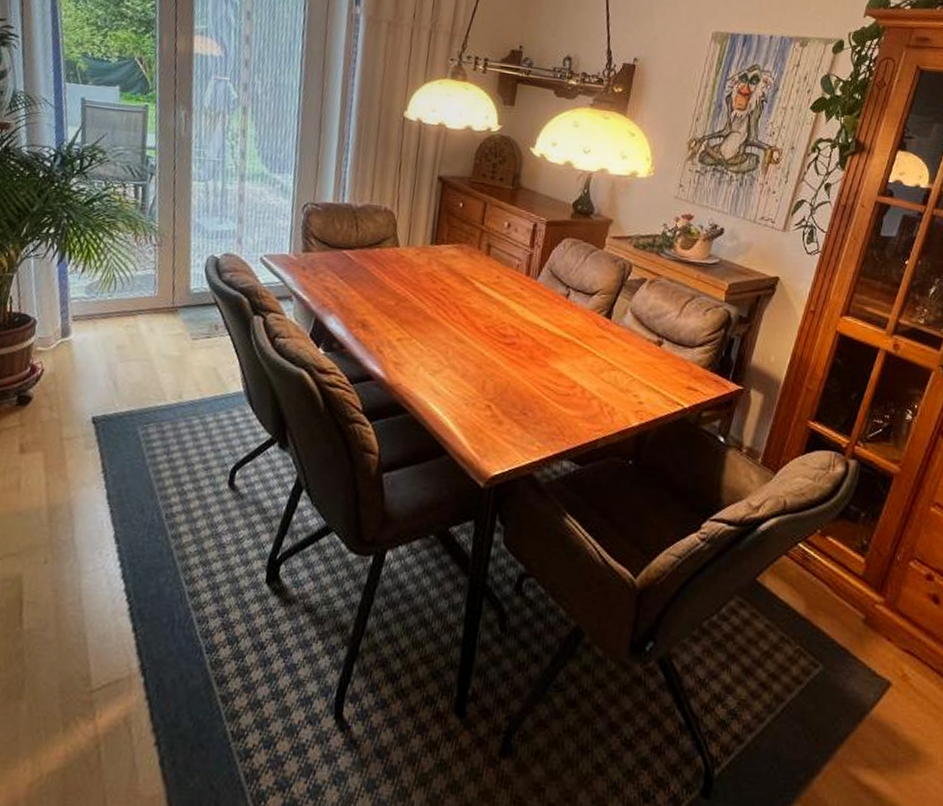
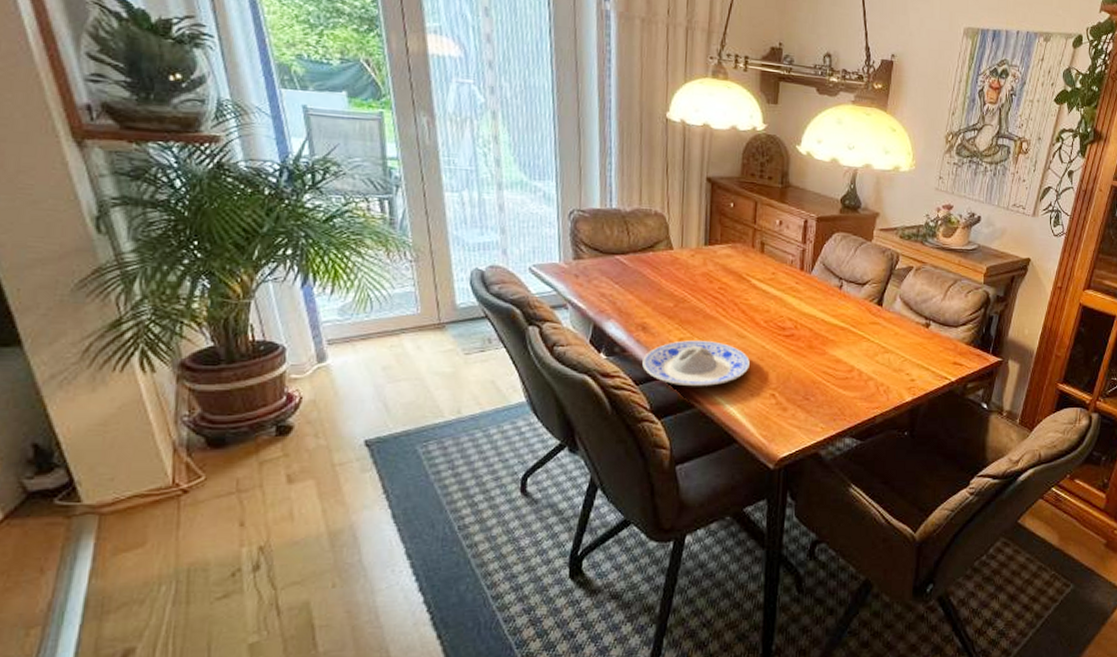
plate: none [358,341,467,391] -> present [642,340,750,387]

